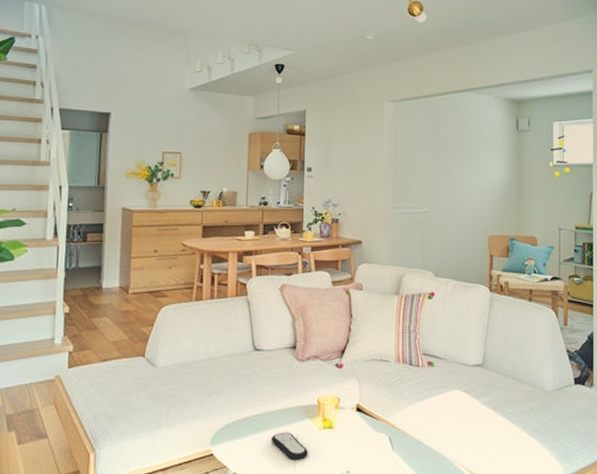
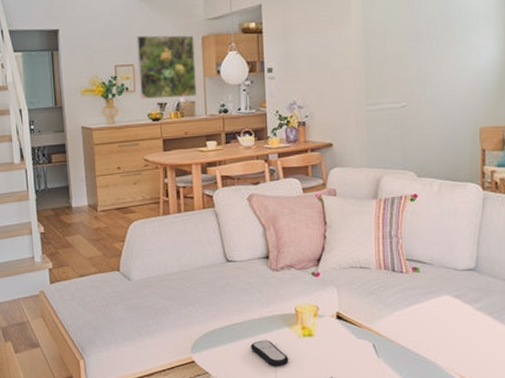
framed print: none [184,127,241,187] -> present [136,35,197,99]

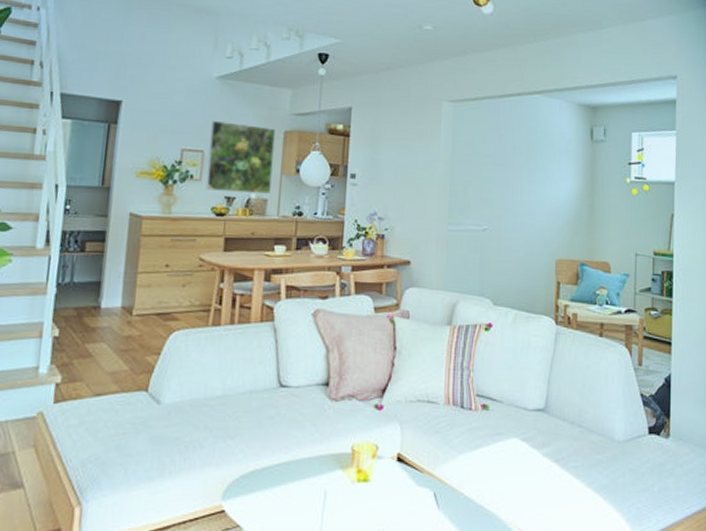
remote control: present [250,340,289,367] -> none [294,485,338,520]

